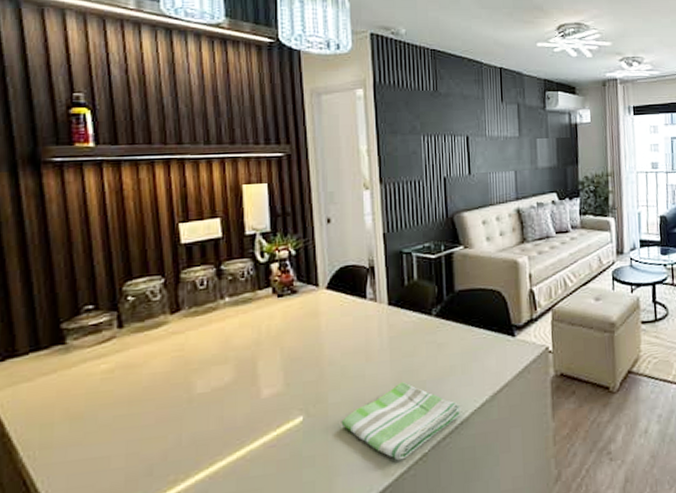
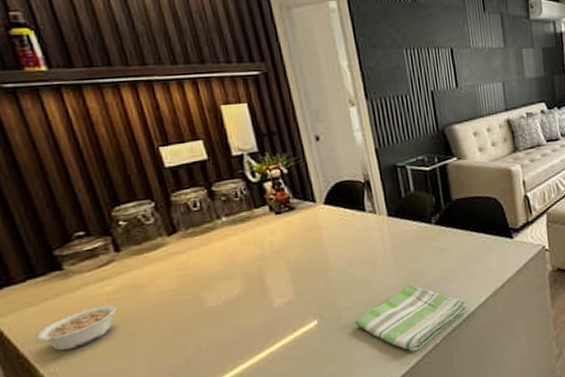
legume: none [23,384,107,433] -> present [36,304,117,351]

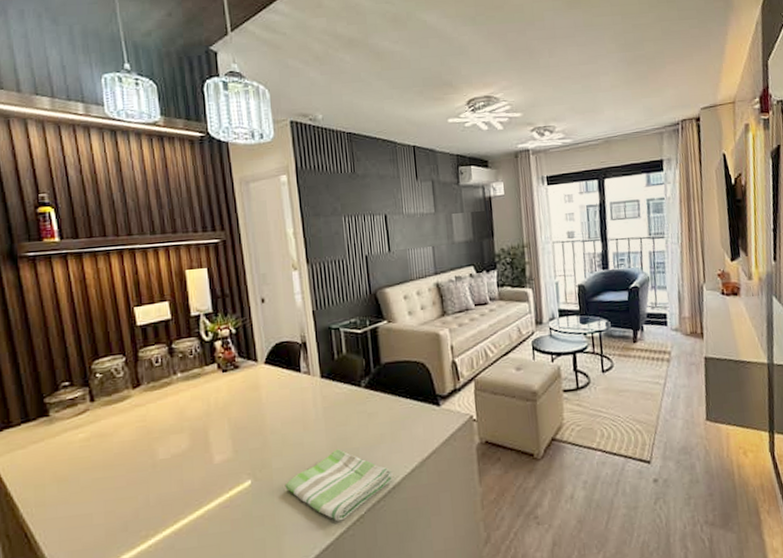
legume: present [36,304,117,351] -> none [21,451,85,493]

